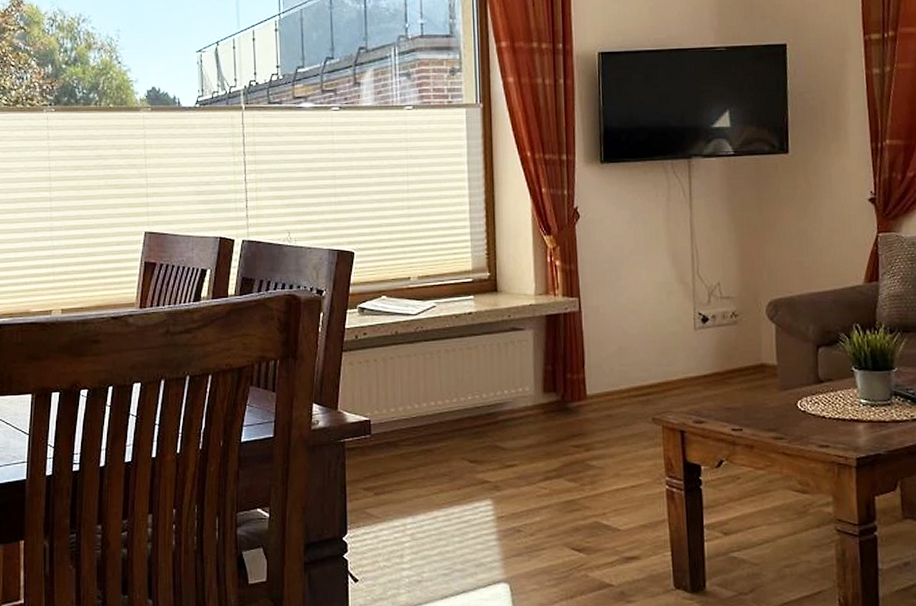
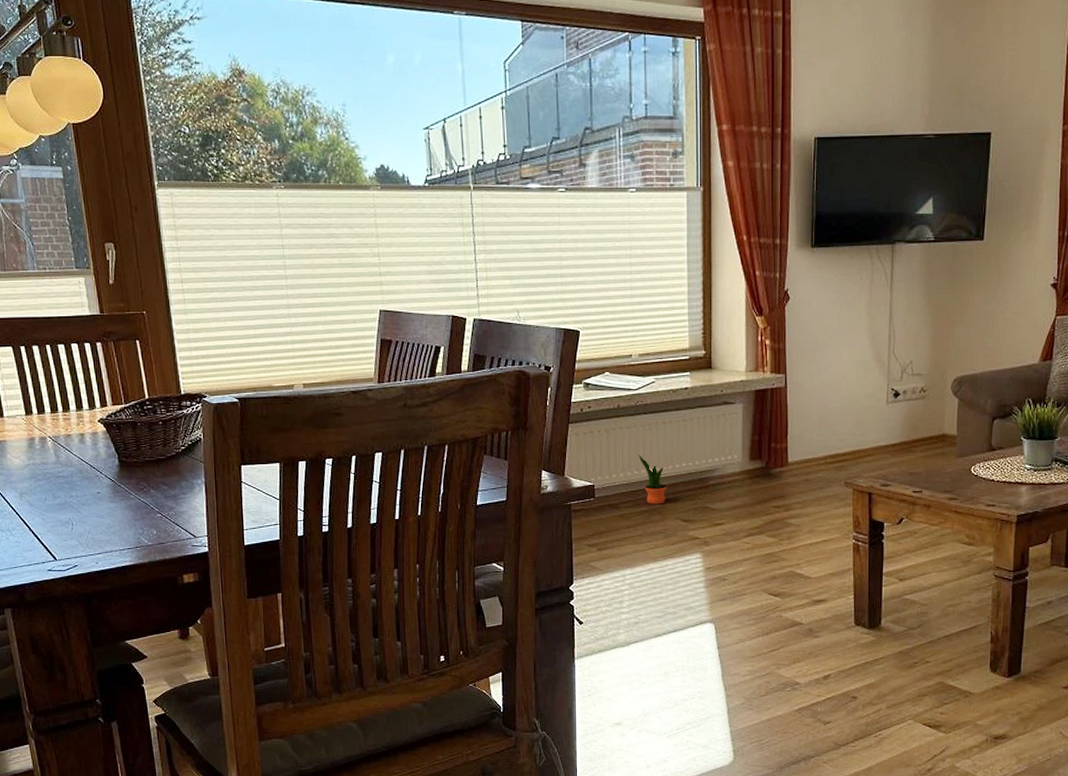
potted plant: none [419,386,452,443] -> present [638,454,667,504]

